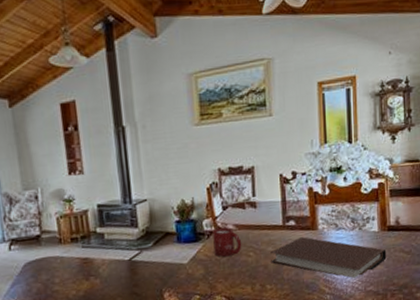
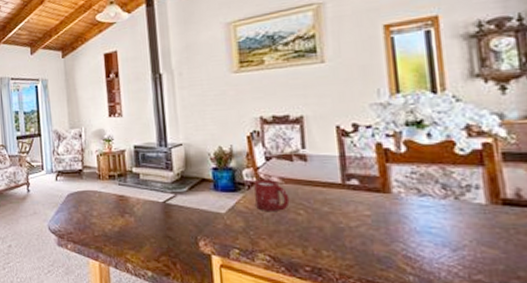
notebook: present [270,237,387,278] -> none [326,200,503,260]

